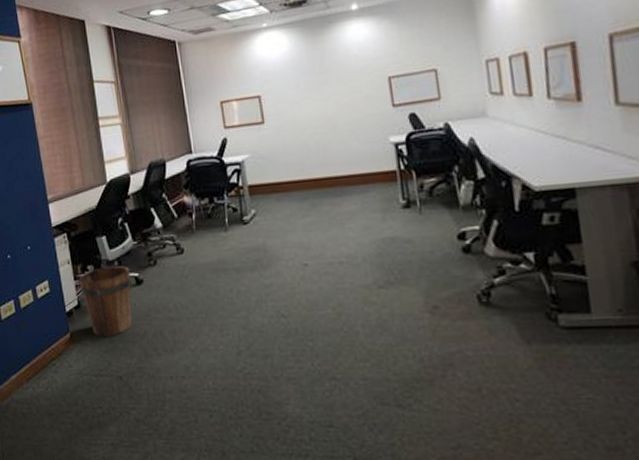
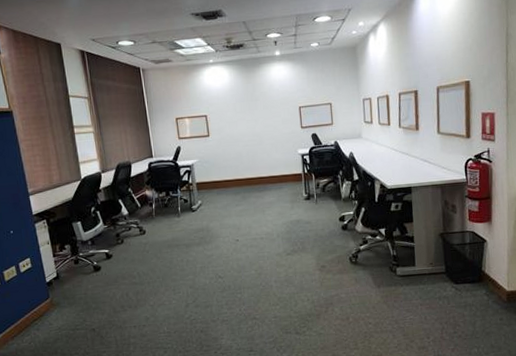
bucket: present [79,266,132,337] -> none [57,244,103,300]

